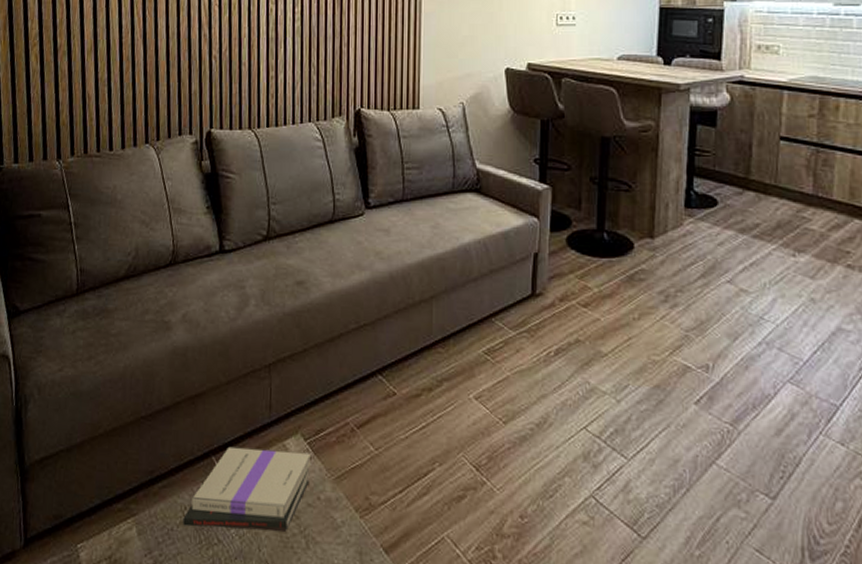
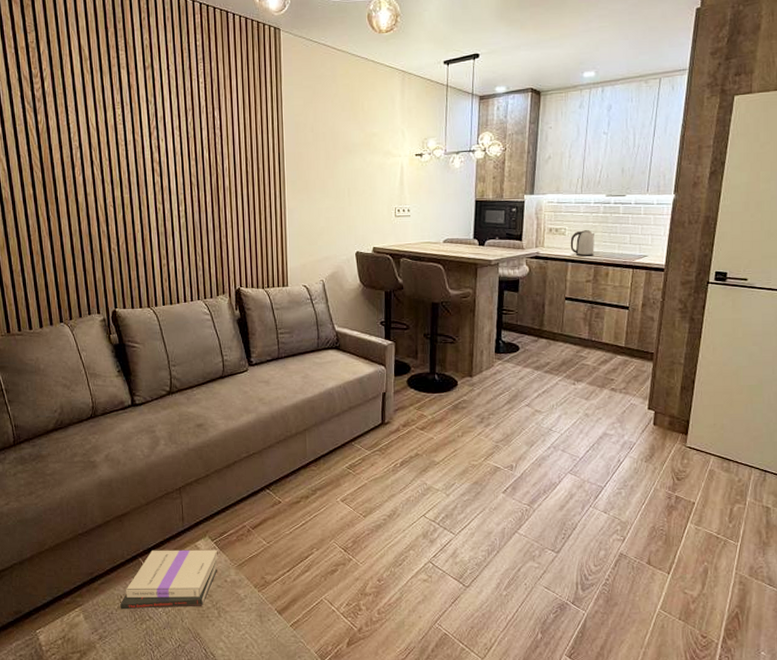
kettle: none [786,49,820,83] -> present [570,230,595,257]

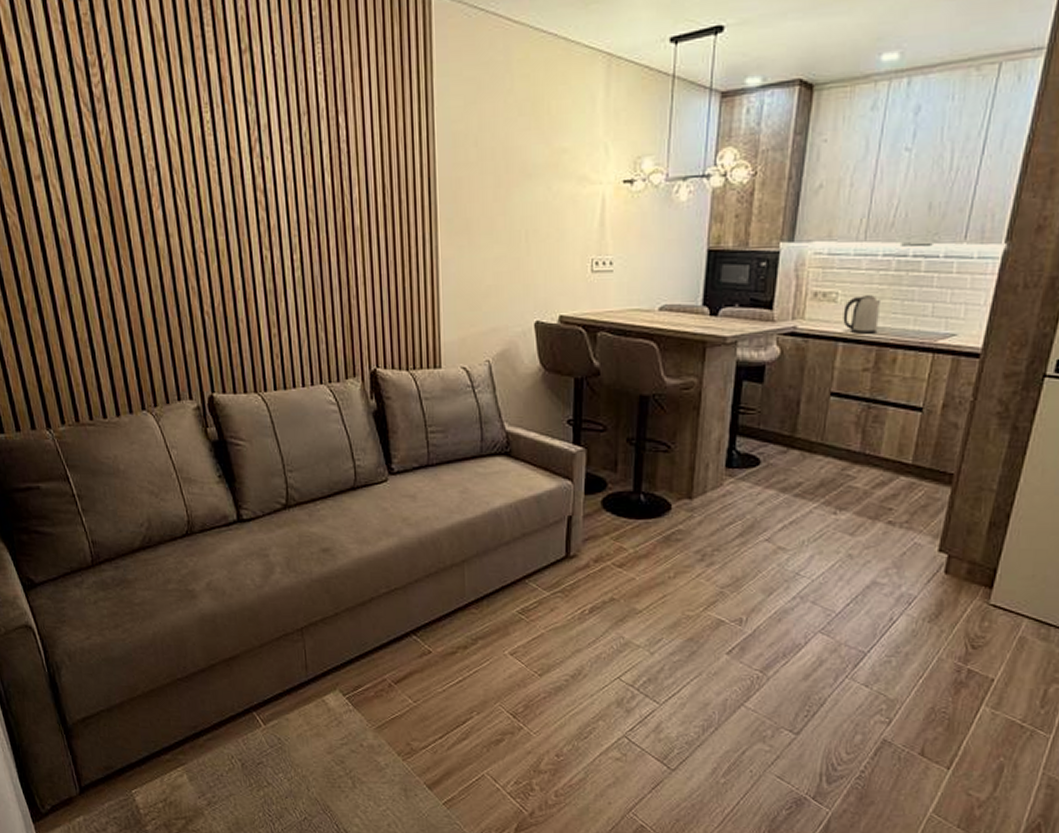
books: present [120,549,218,610] -> none [231,703,352,775]

